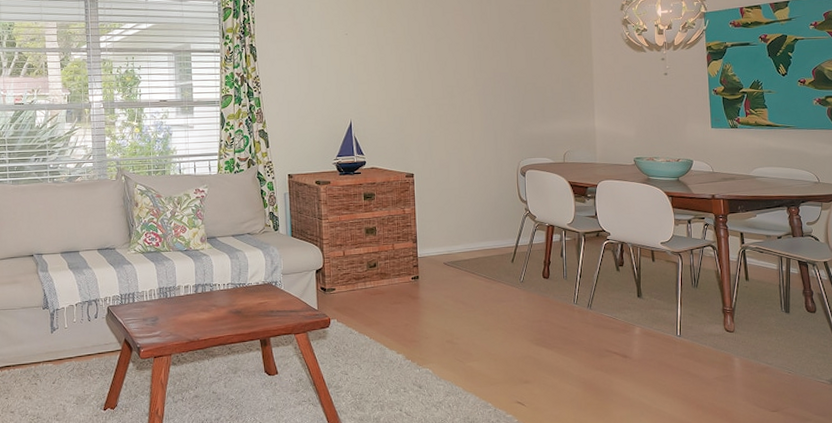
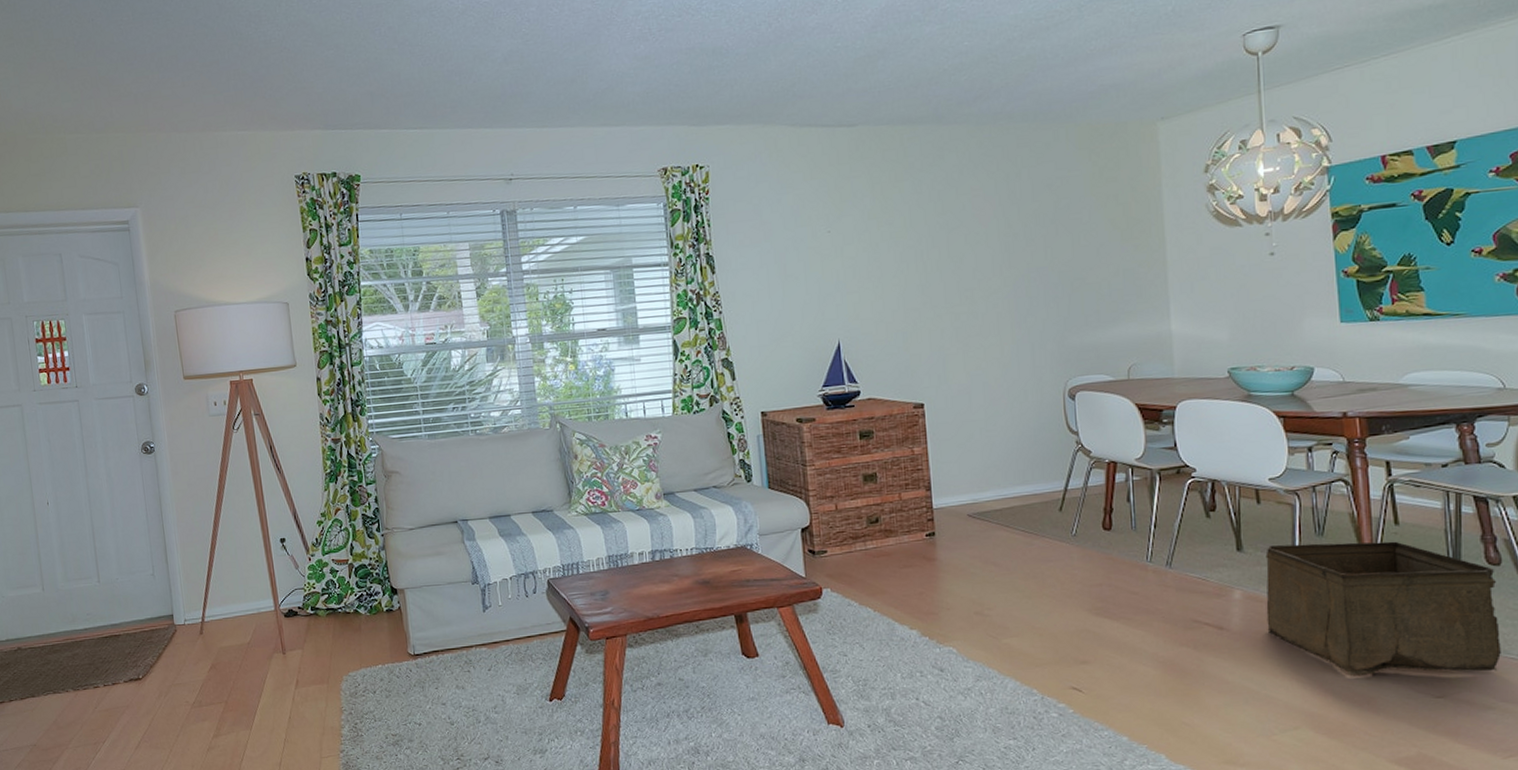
storage bin: none [657,293,815,394] -> present [1265,541,1501,676]

